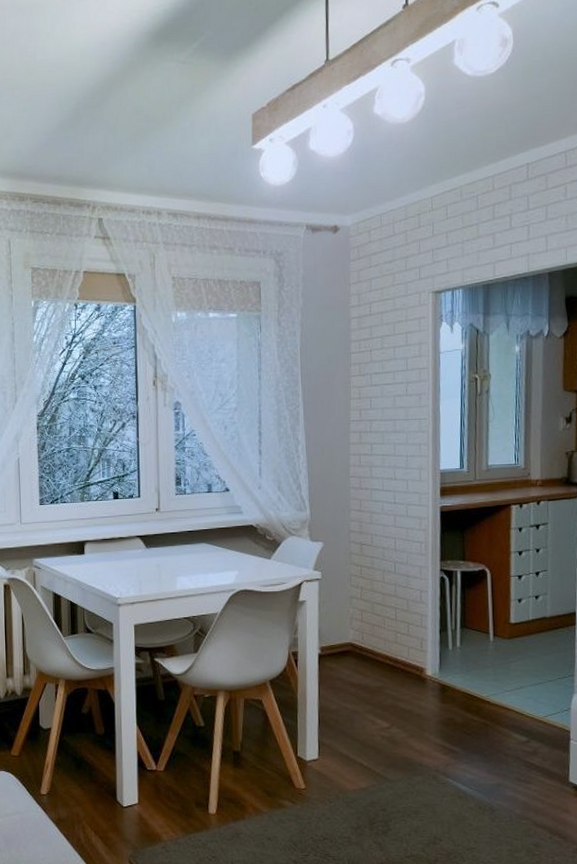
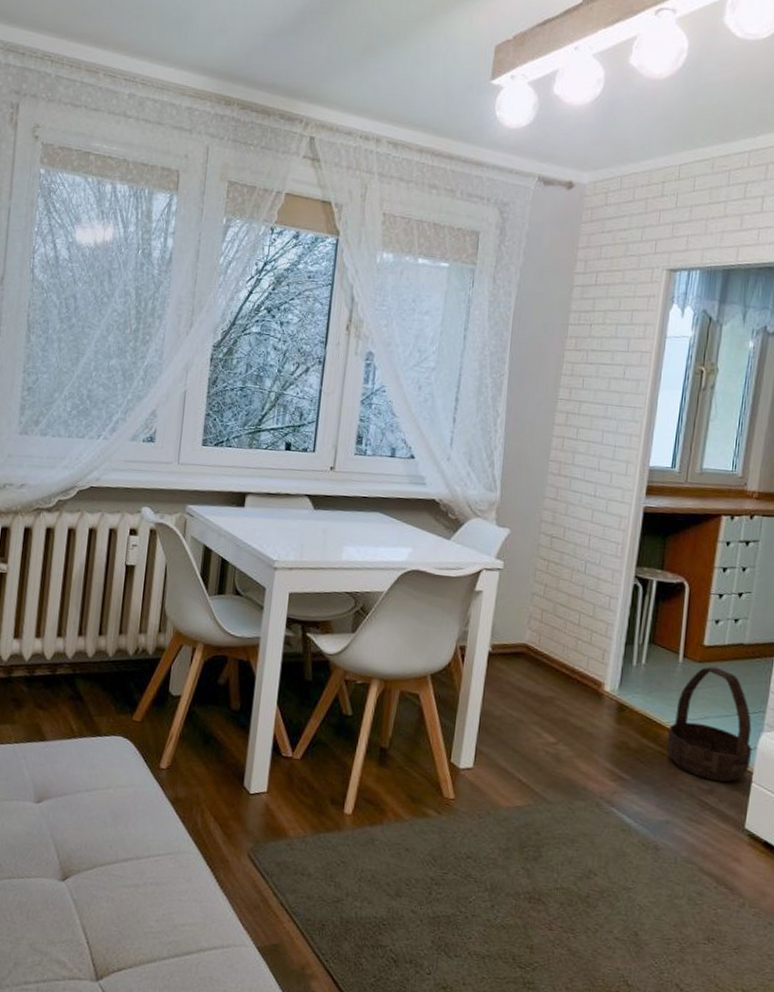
basket: none [488,641,567,743] -> present [666,666,753,782]

